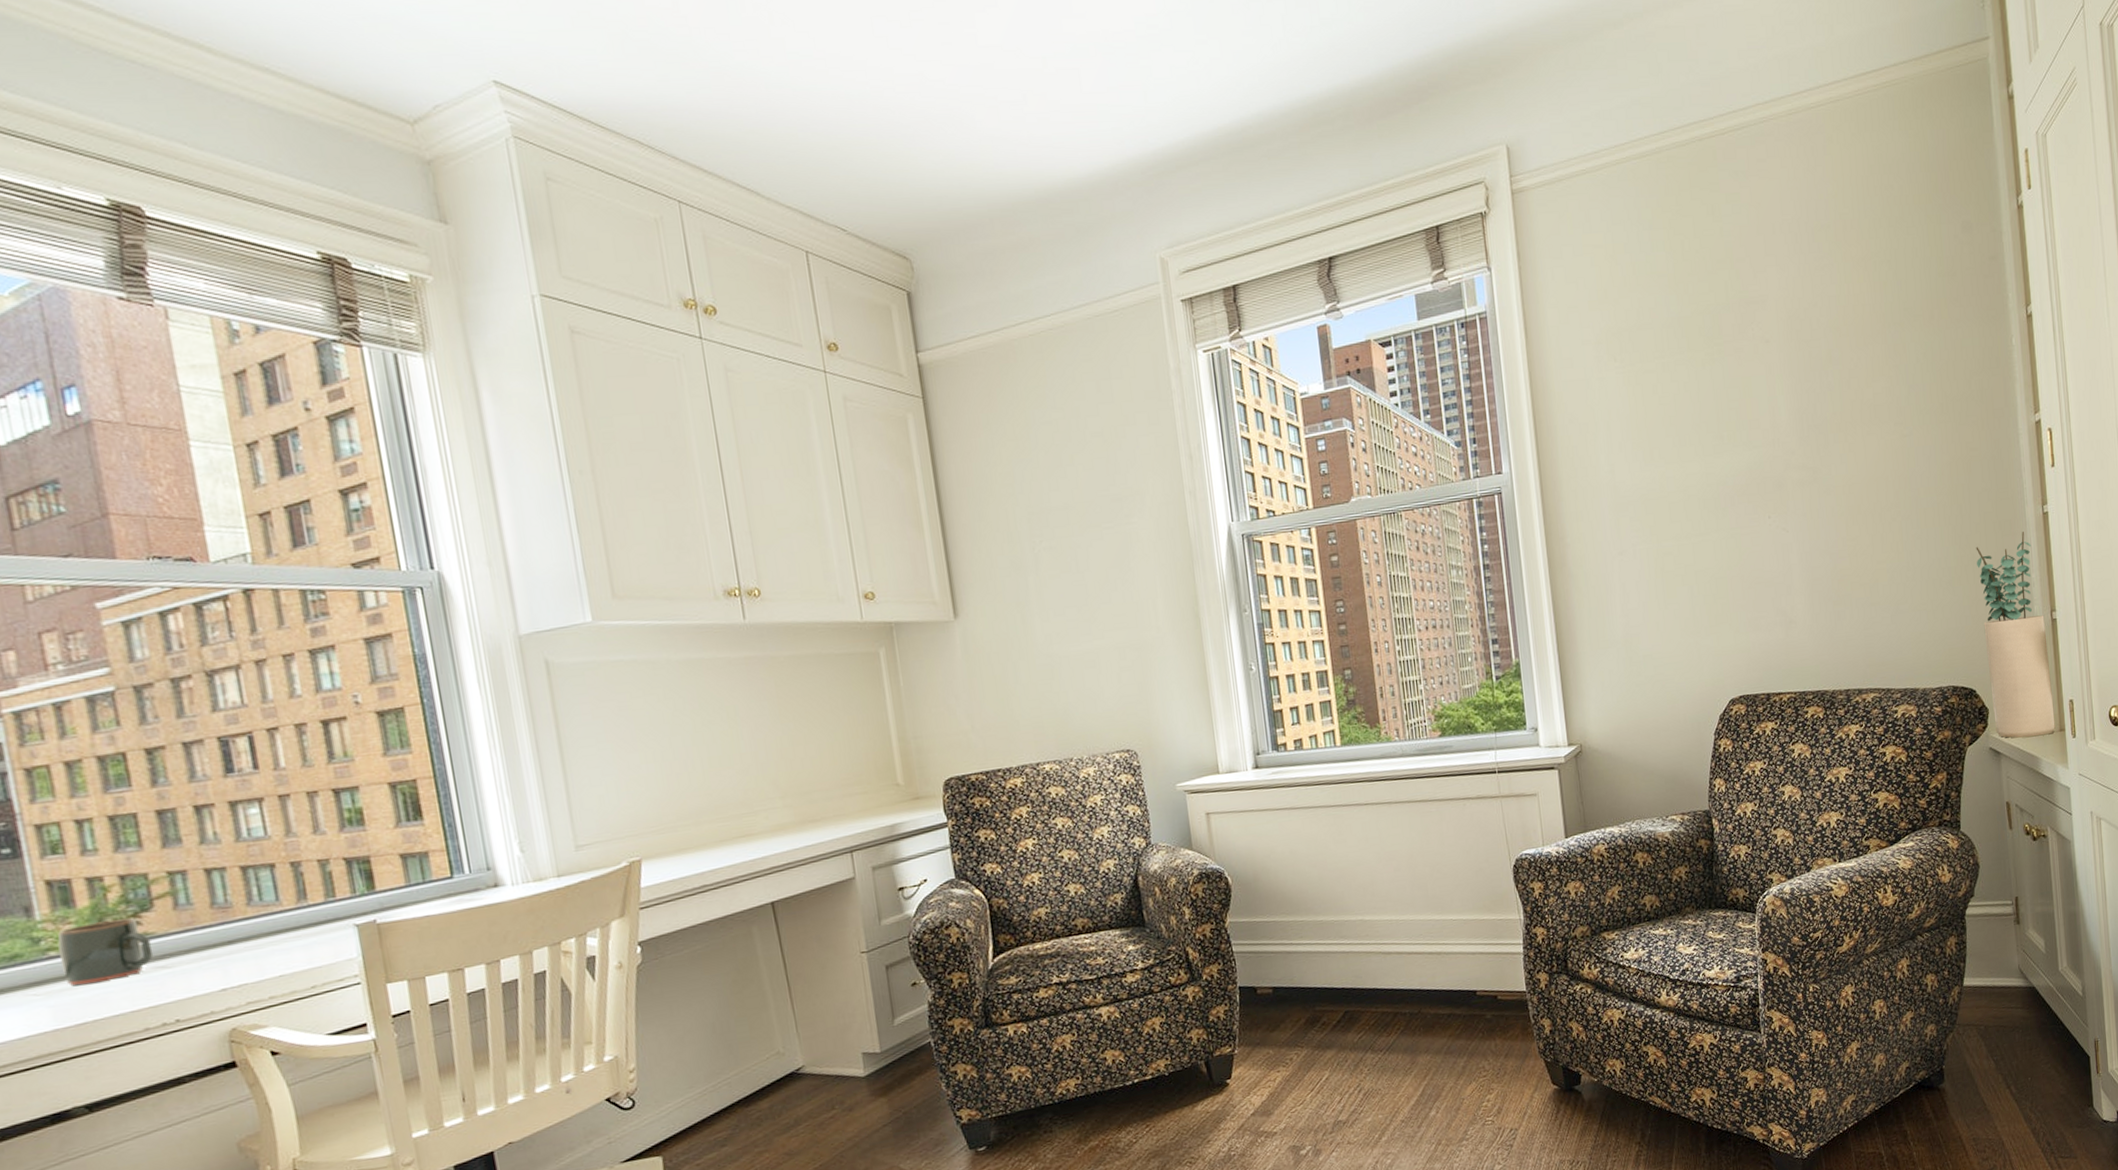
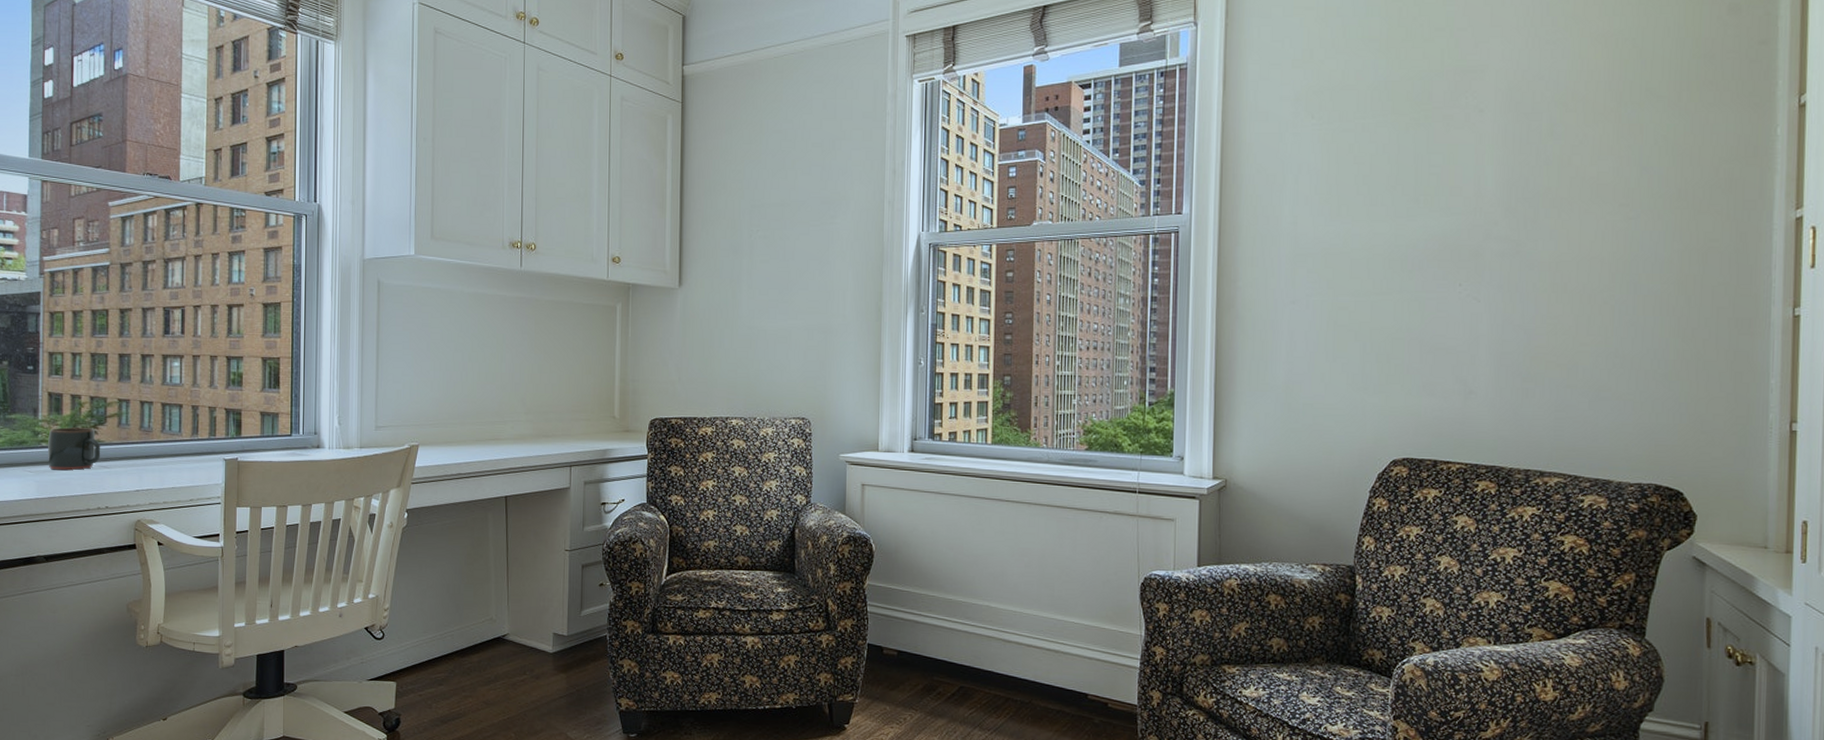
vase: present [1976,532,2056,738] -> none [1702,333,1782,554]

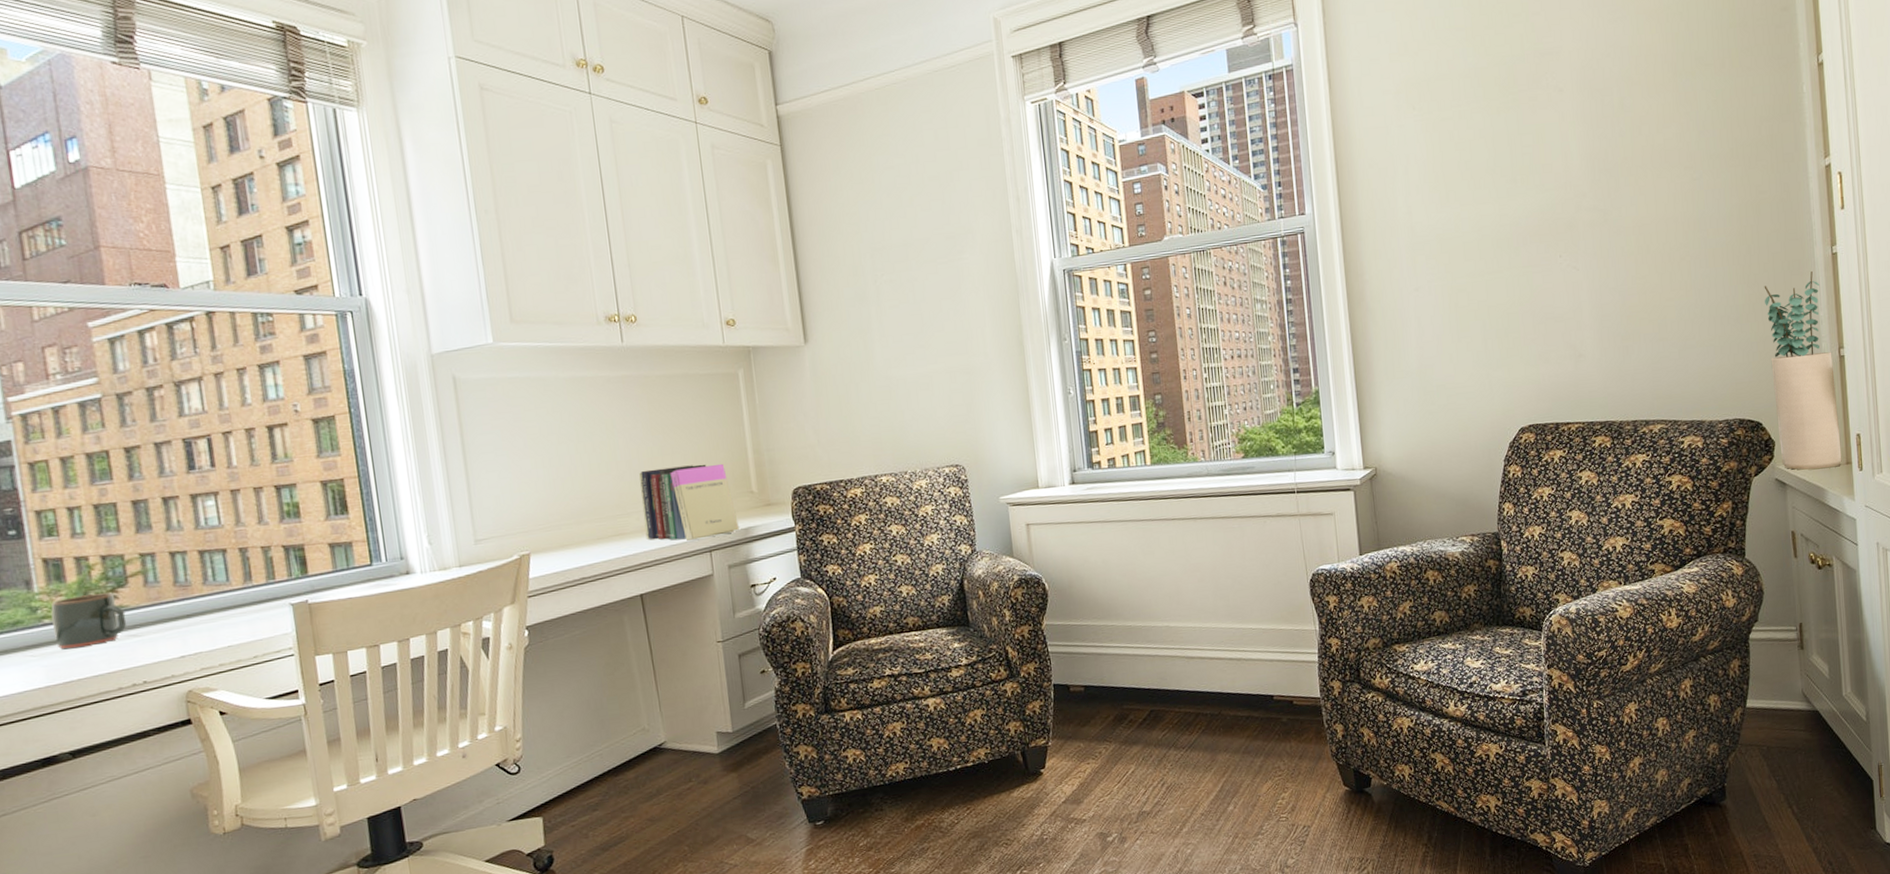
books: none [517,384,598,454] -> present [639,463,739,542]
vase: none [1702,333,1782,554] -> present [1764,271,1842,470]

